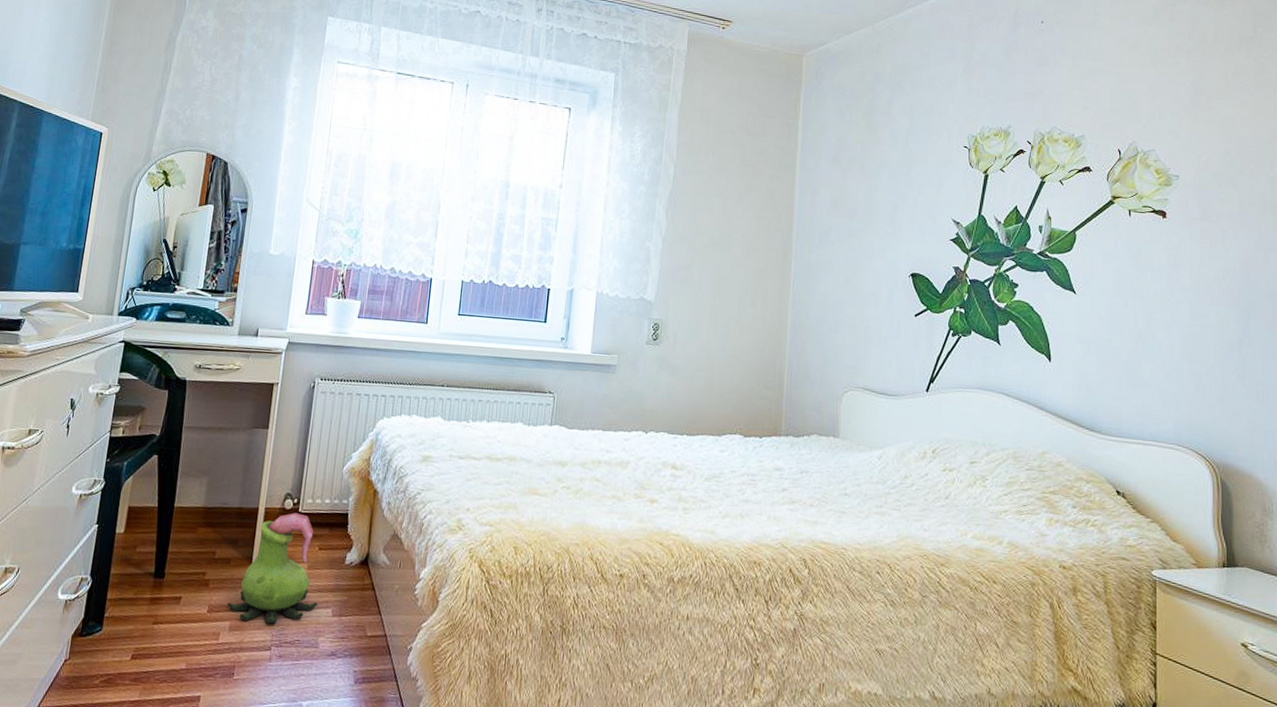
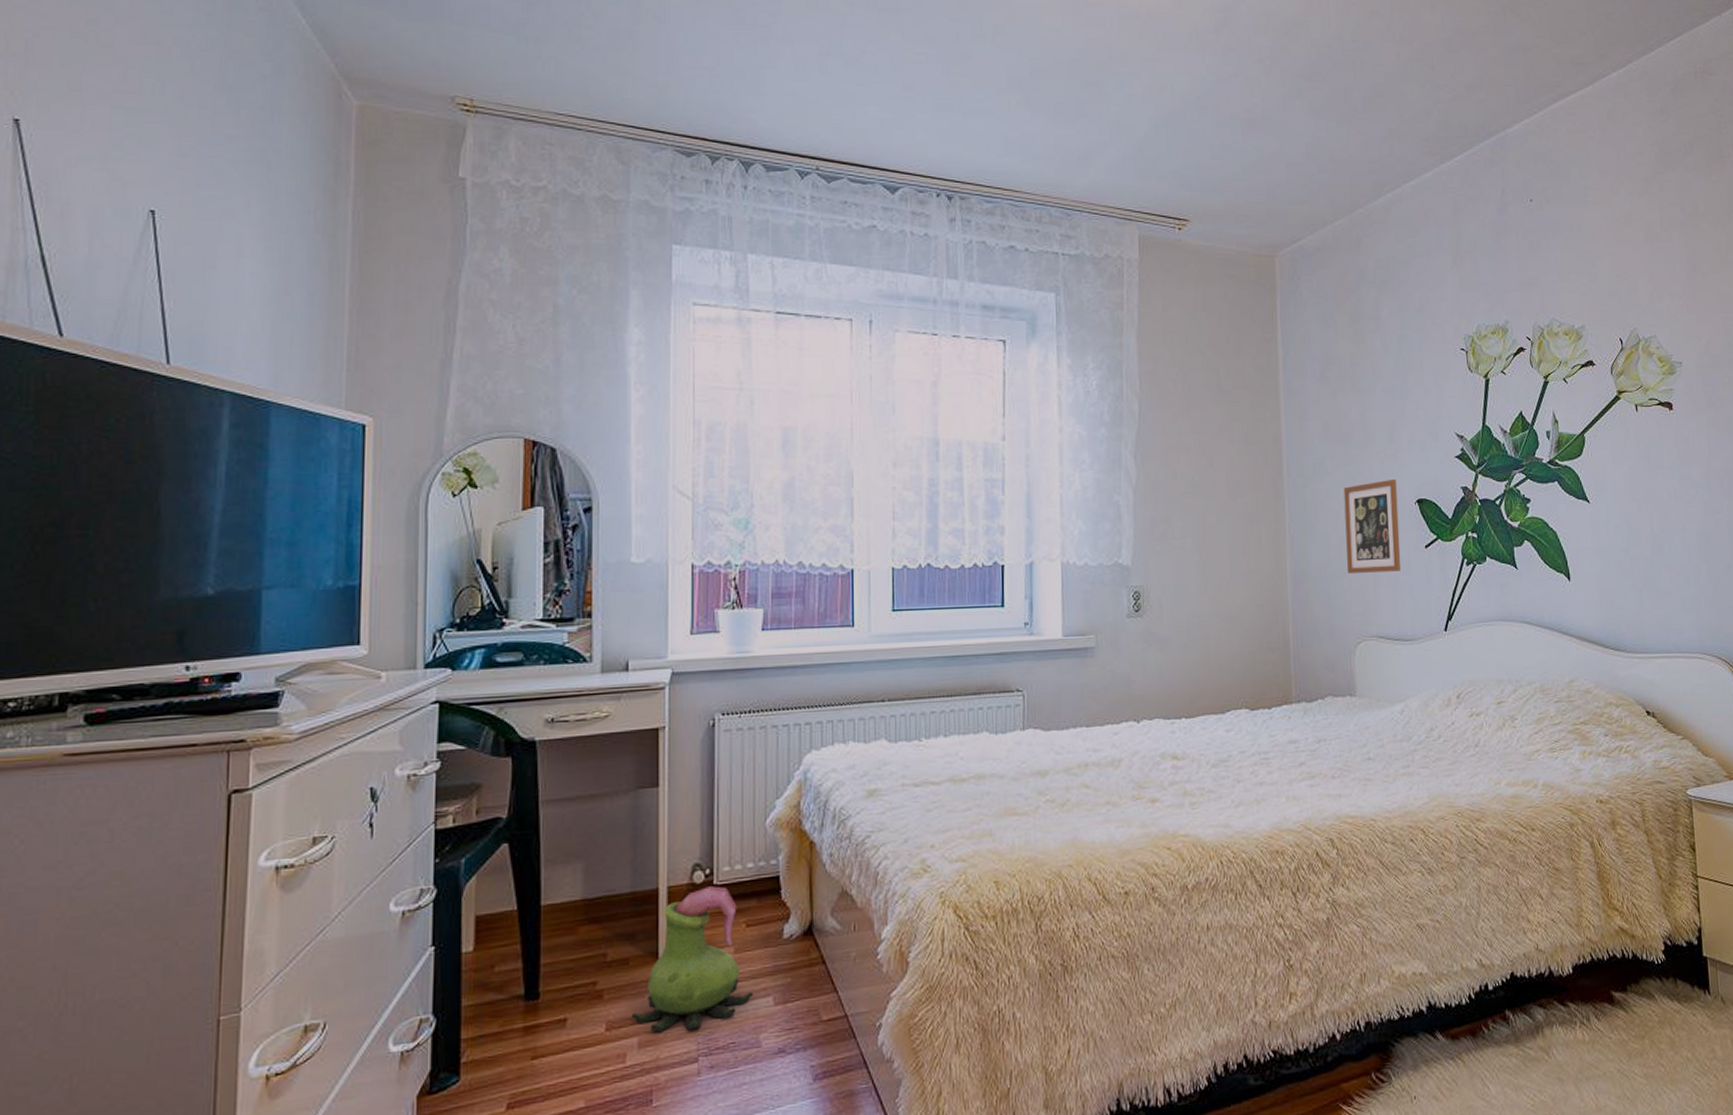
picture frame: none [841,253,894,334] -> present [1343,478,1401,573]

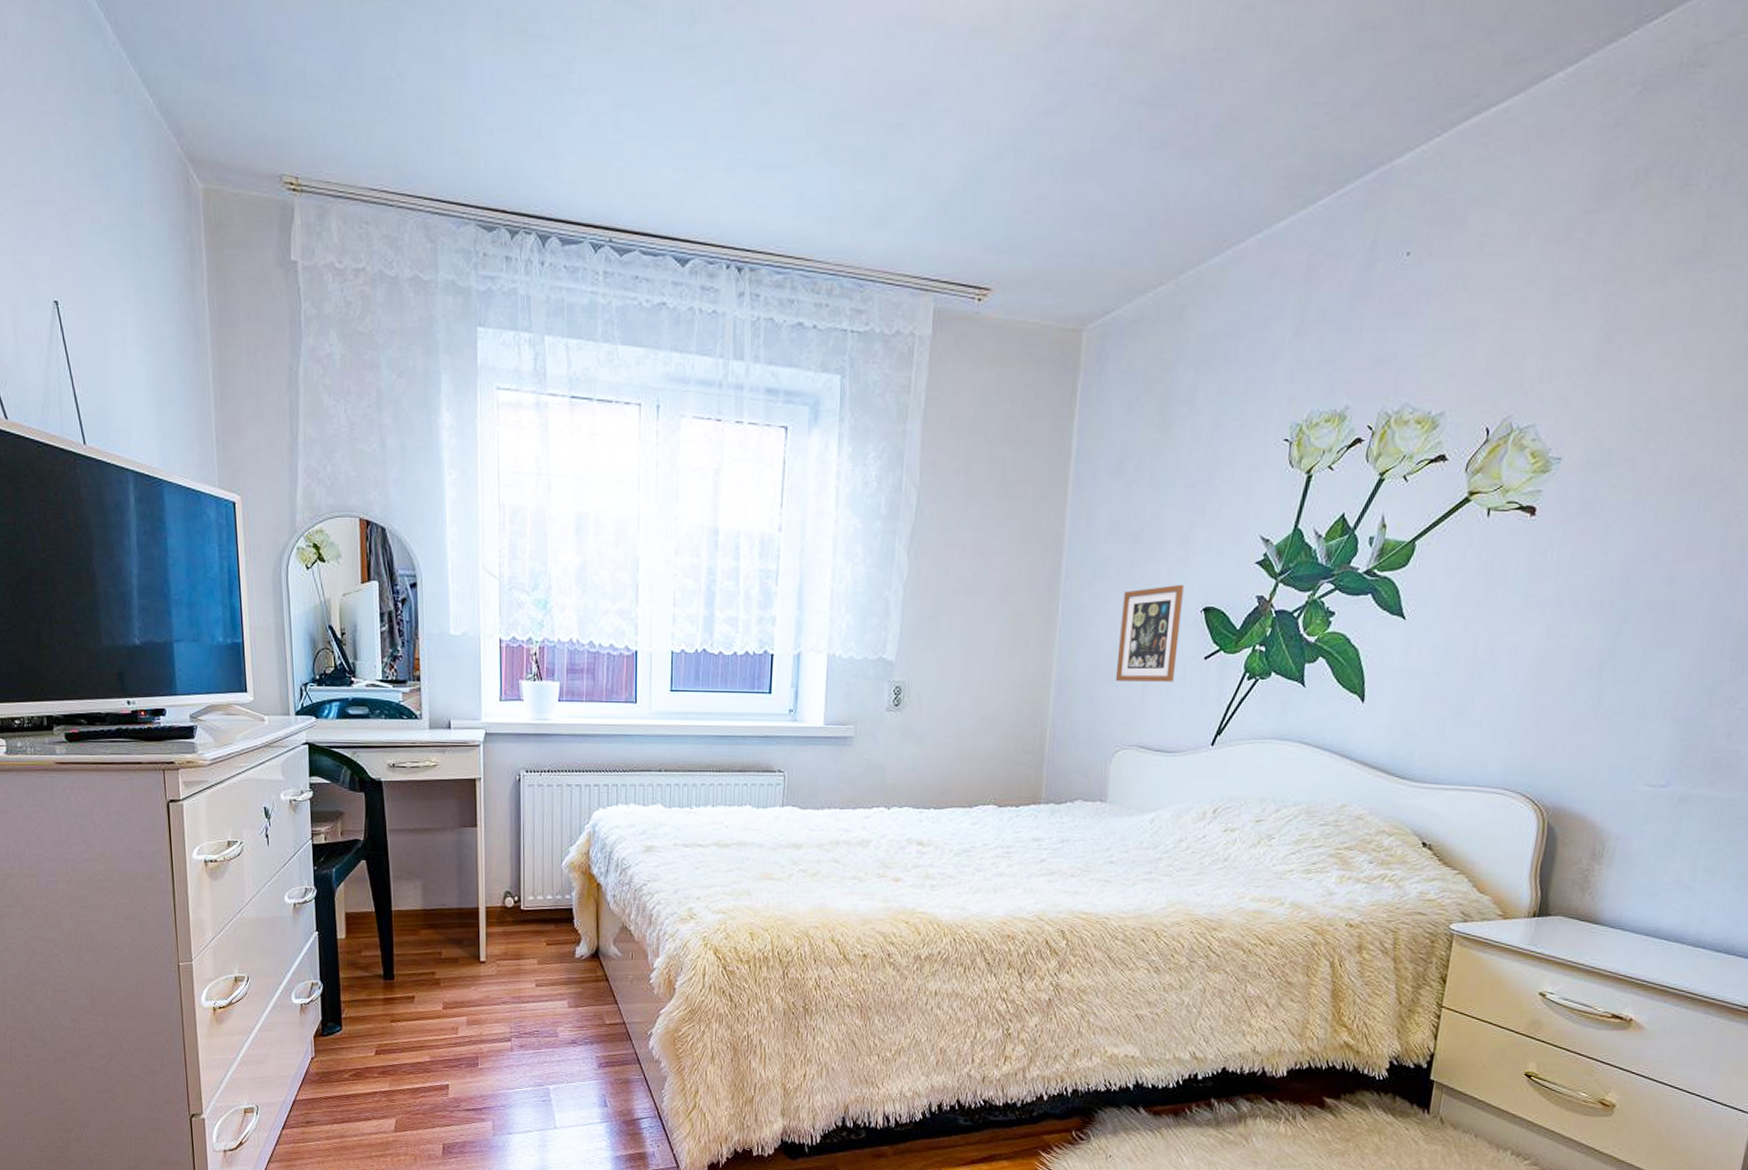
decorative plant: present [631,886,753,1032] -> none [461,910,552,1017]

